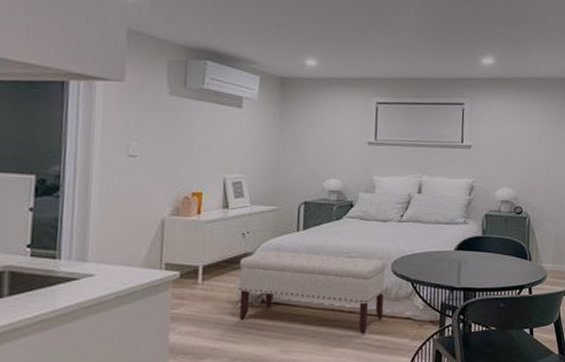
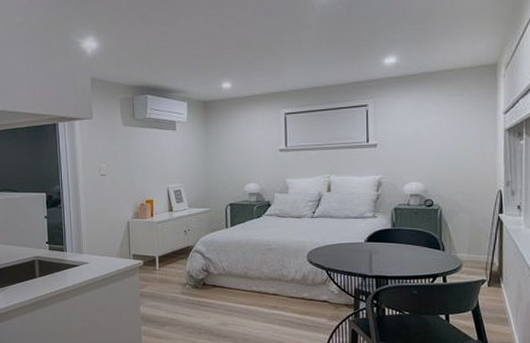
bench: present [238,251,388,334] -> none [184,244,304,313]

